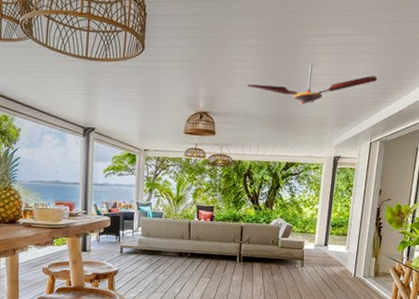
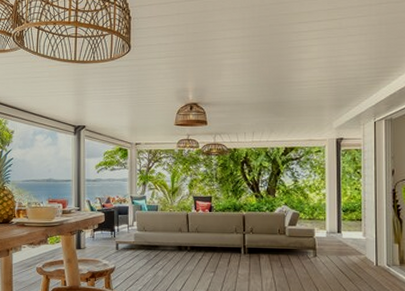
ceiling fan: present [247,63,378,105] -> none [235,49,373,89]

